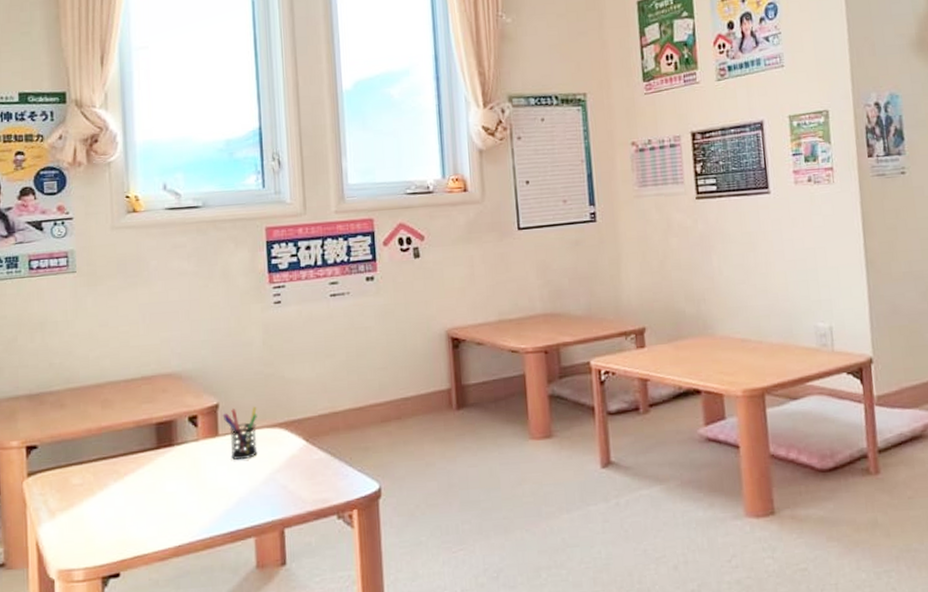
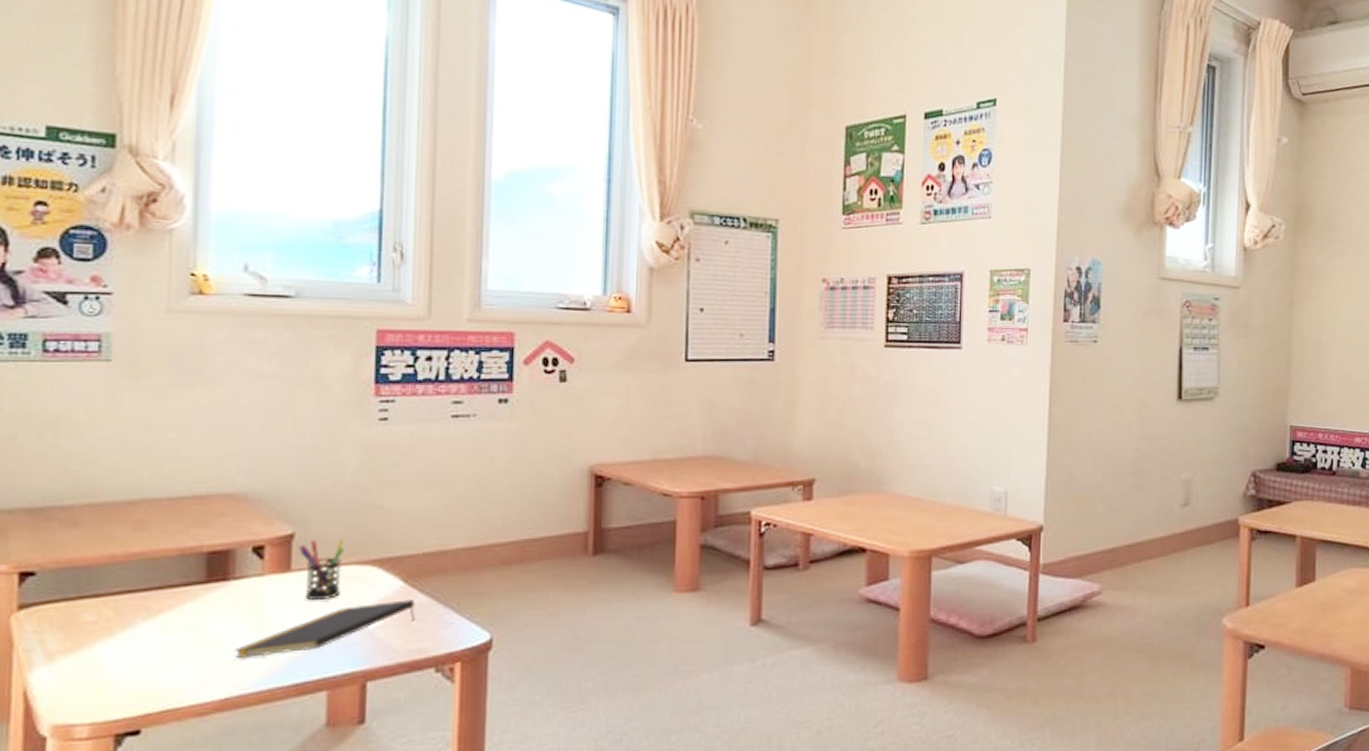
notepad: none [182,456,317,511] -> present [234,599,416,658]

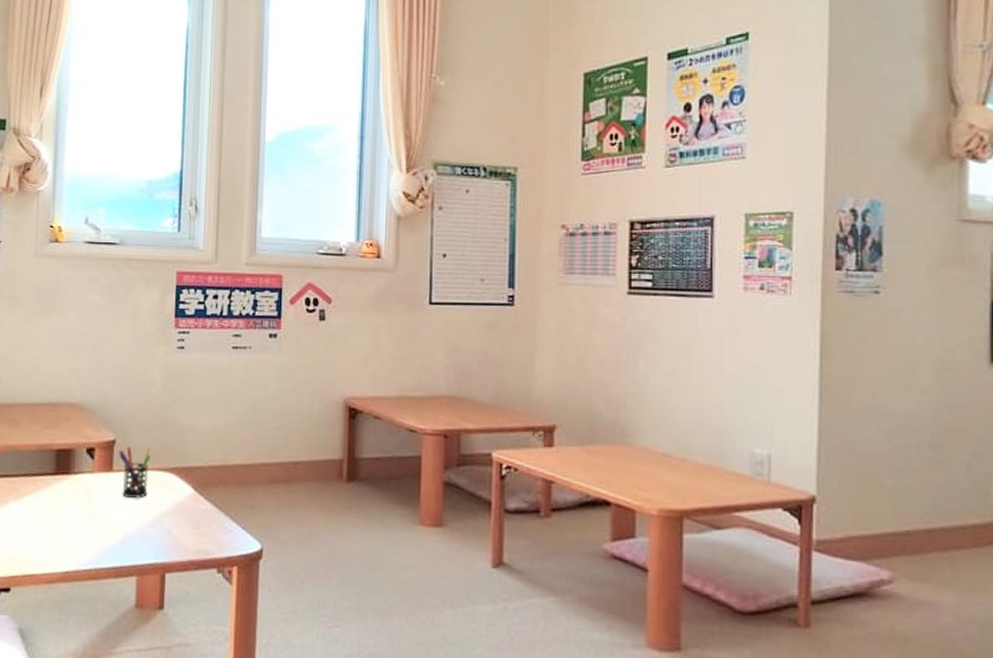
notepad: present [234,599,416,658] -> none [73,505,203,541]

